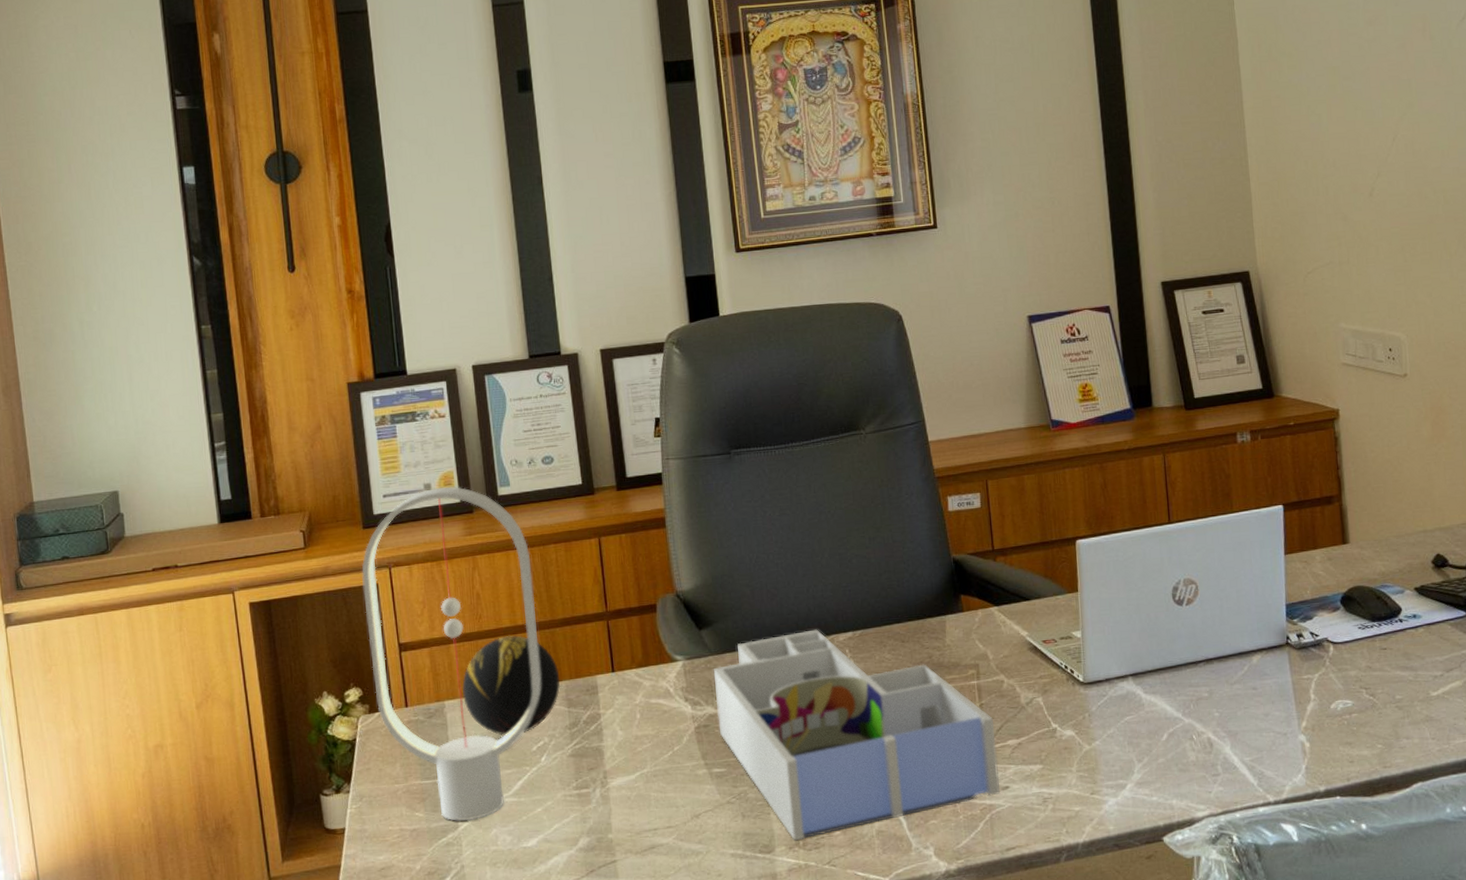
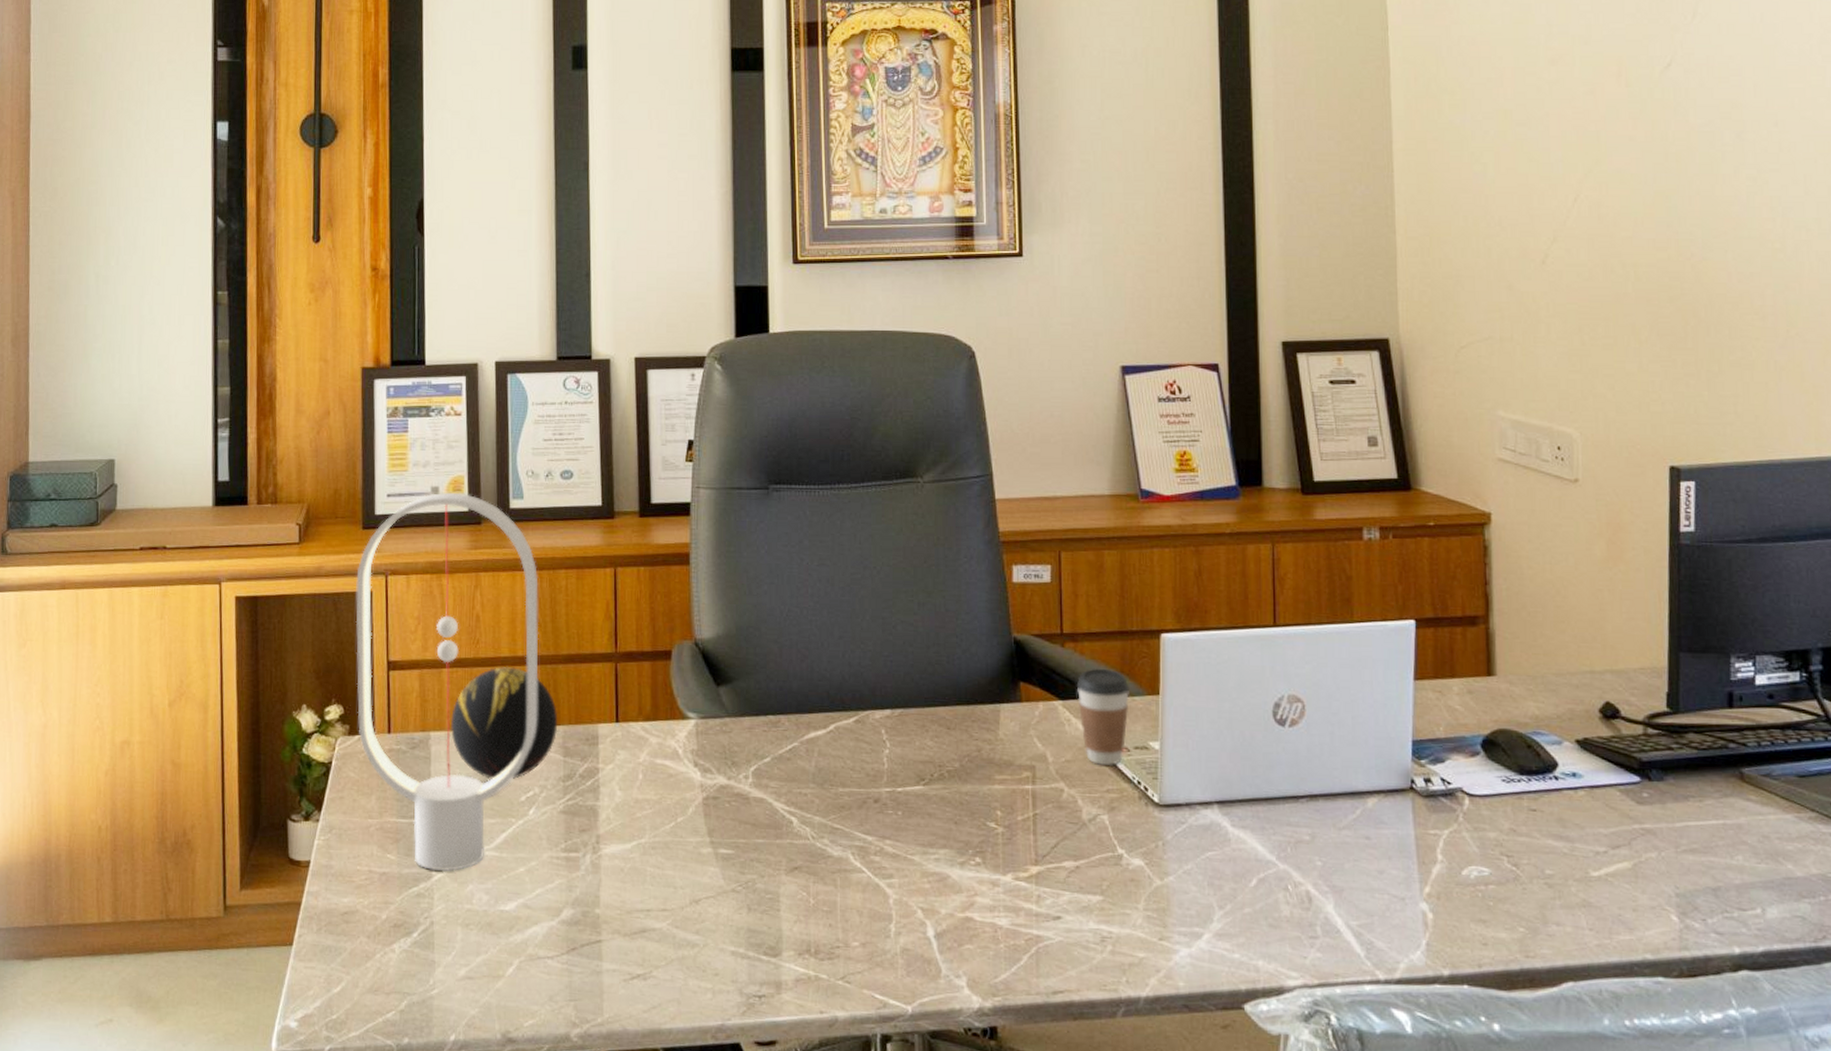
desk organizer: present [713,629,1000,841] -> none [728,701,1051,947]
coffee cup: none [1008,574,1054,657] -> present [1076,668,1129,766]

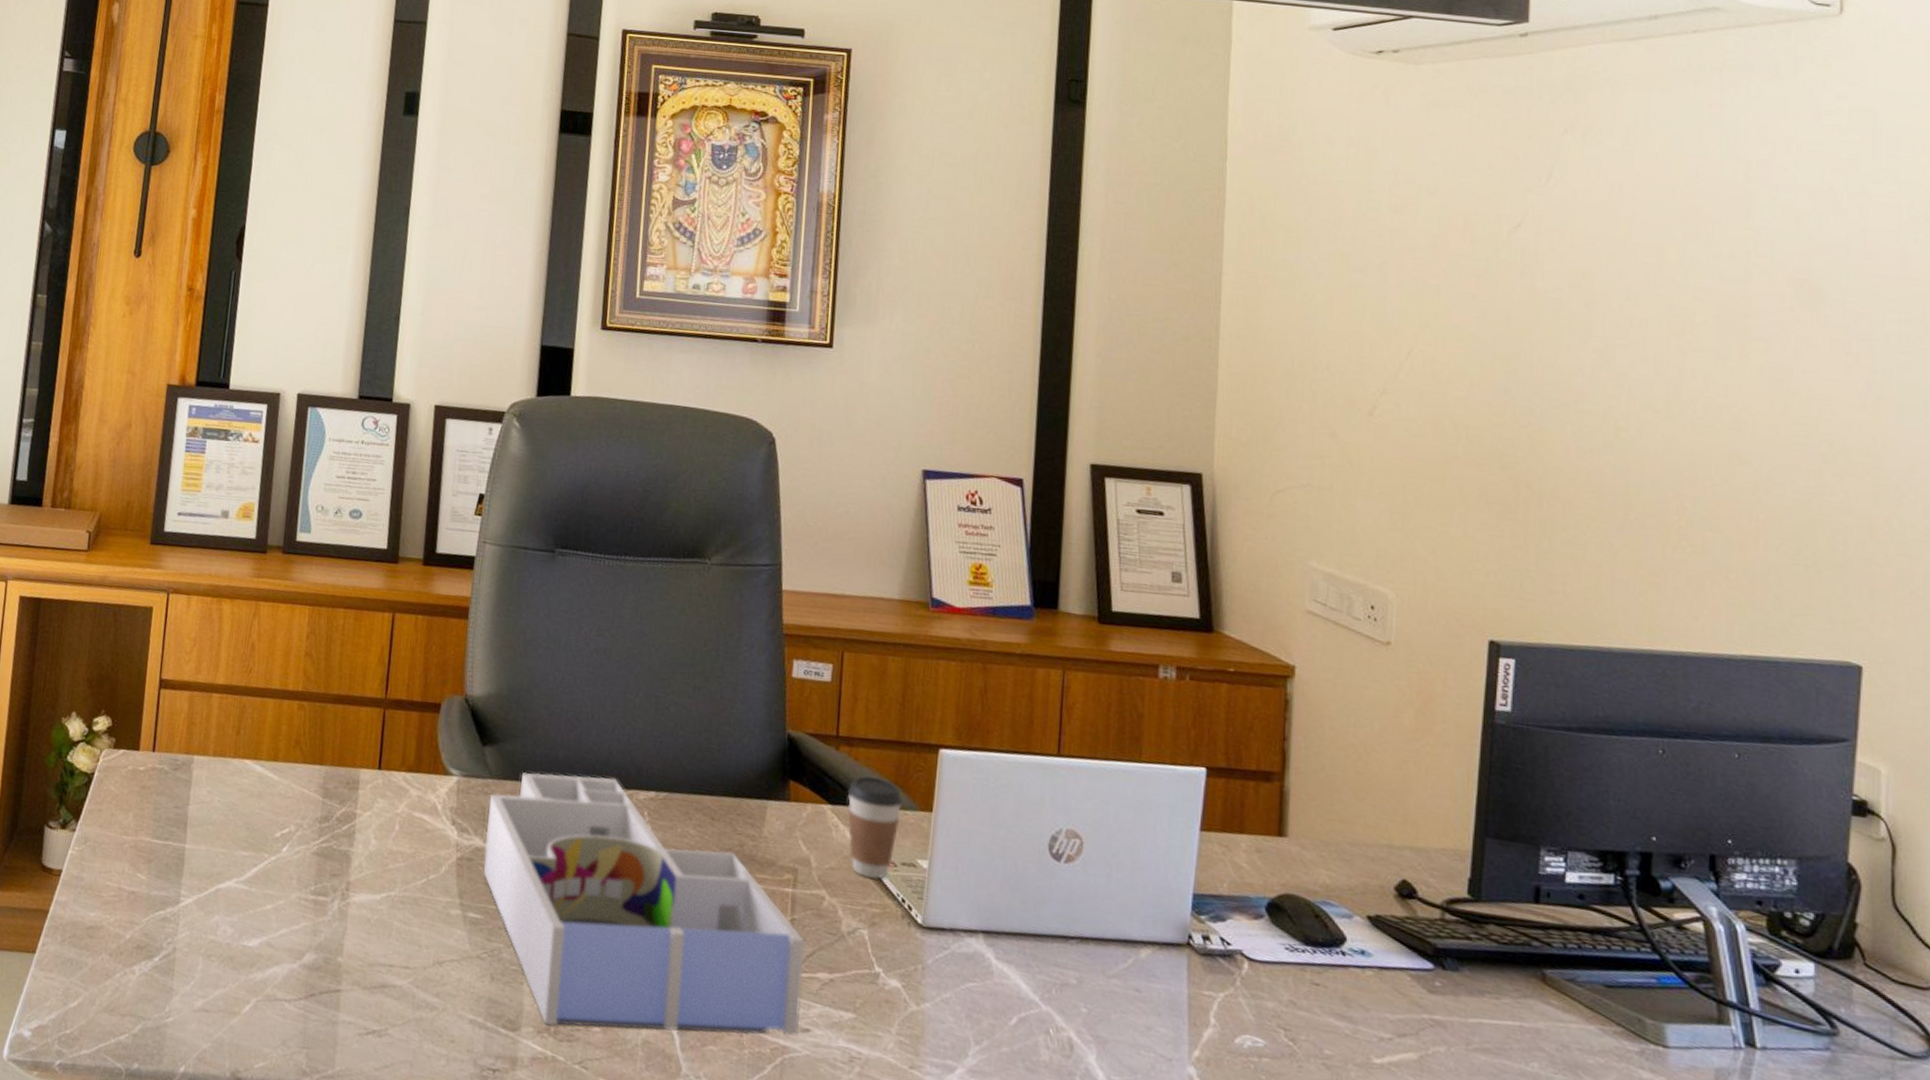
desk lamp: present [355,492,539,872] -> none [124,517,317,899]
decorative orb: present [450,666,558,779] -> none [213,698,322,814]
desk organizer: none [728,701,1051,947] -> present [483,772,804,1036]

